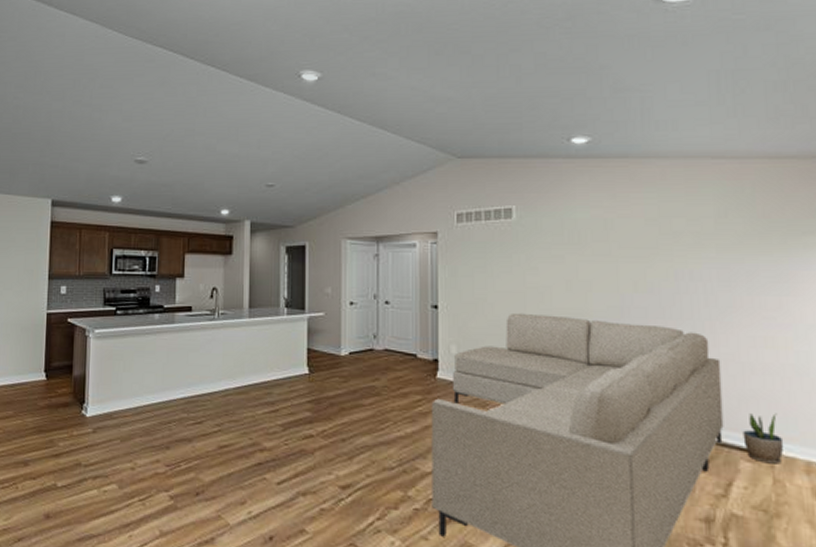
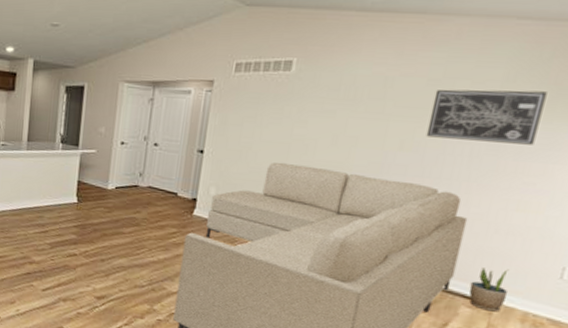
wall art: none [655,225,762,278] -> present [426,89,547,145]

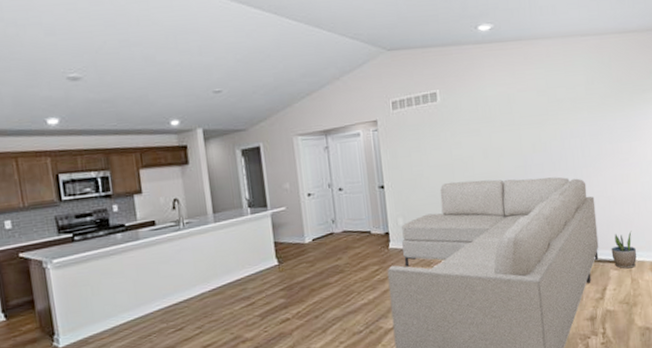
wall art: present [426,89,547,145] -> none [545,88,618,138]

